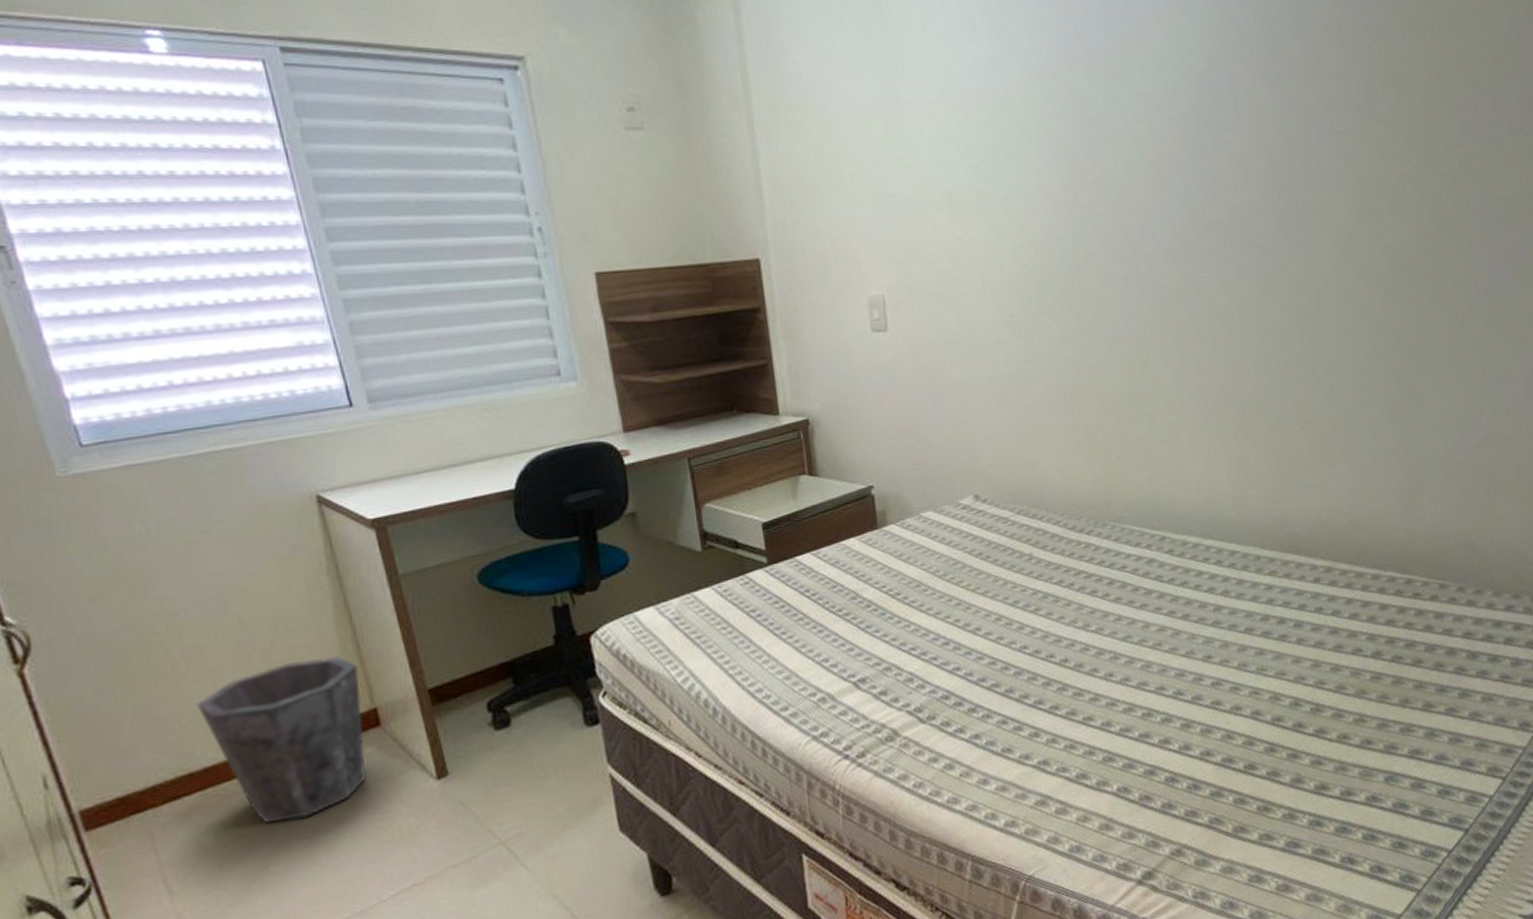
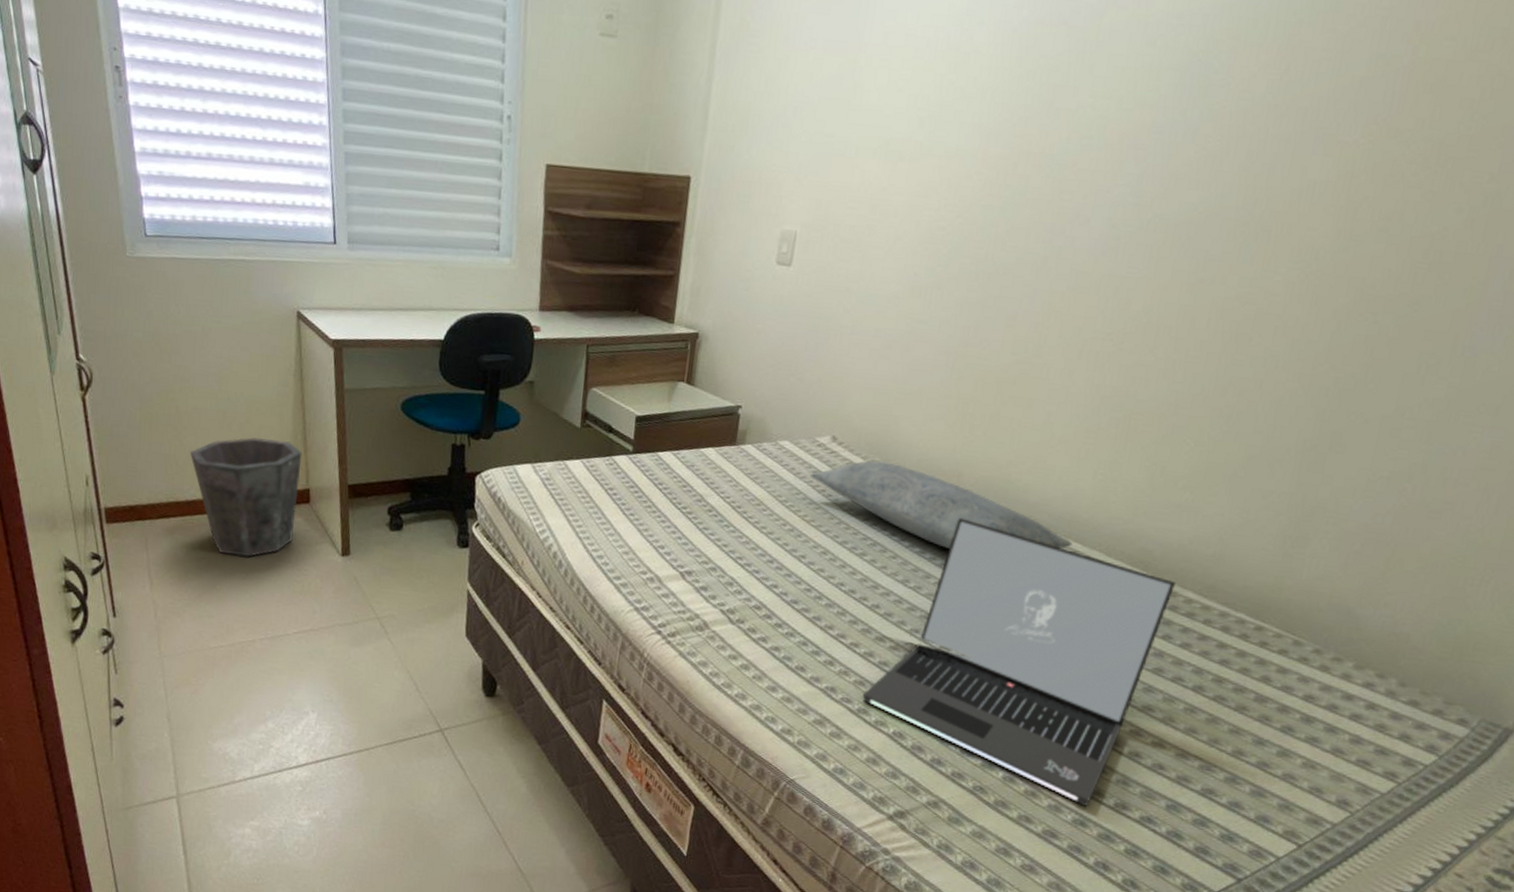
pillow: none [962,508,1229,582] -> present [809,460,1073,550]
laptop: none [1076,546,1328,806] -> present [862,517,1176,807]

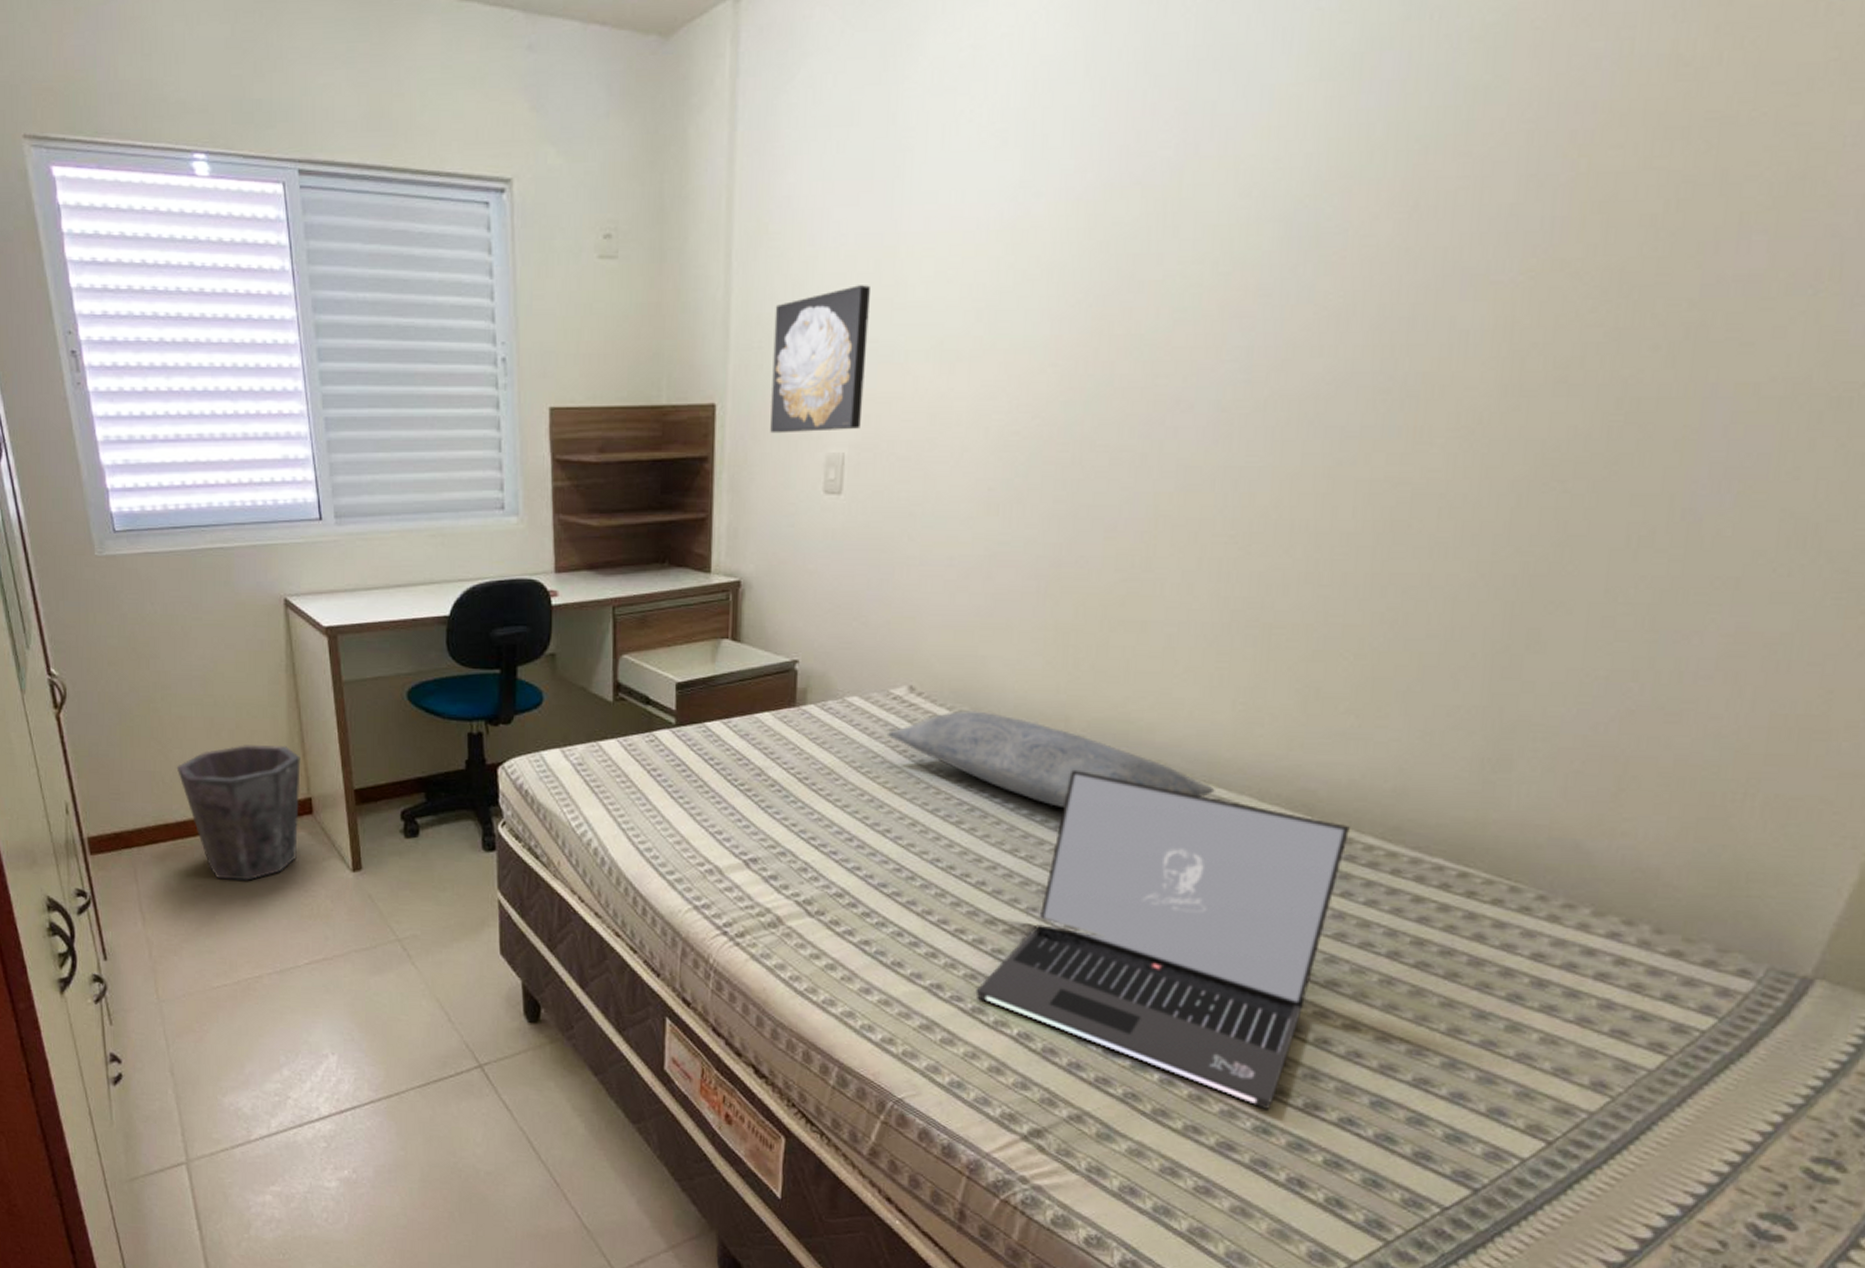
wall art: none [735,85,832,212] -> present [770,285,870,434]

